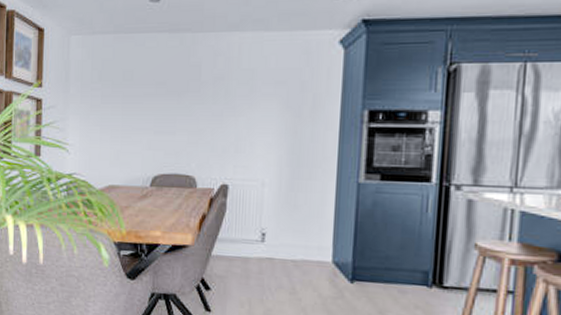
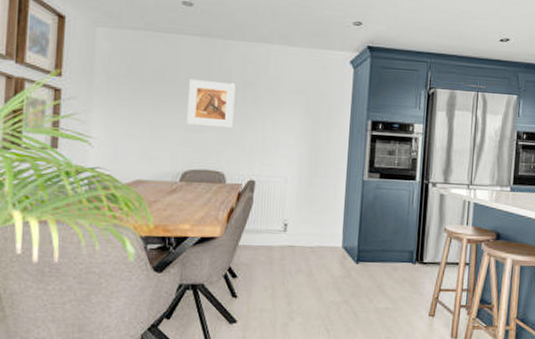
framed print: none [156,78,205,129] -> present [187,79,236,129]

